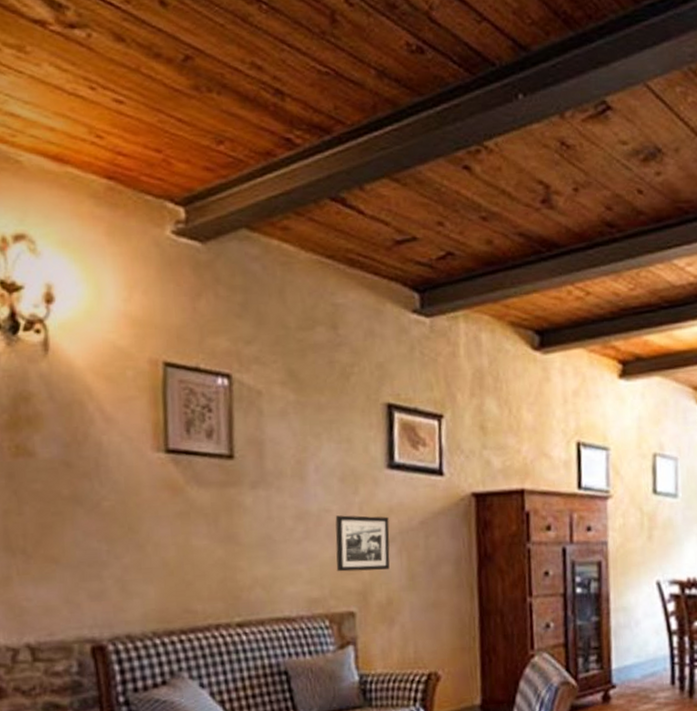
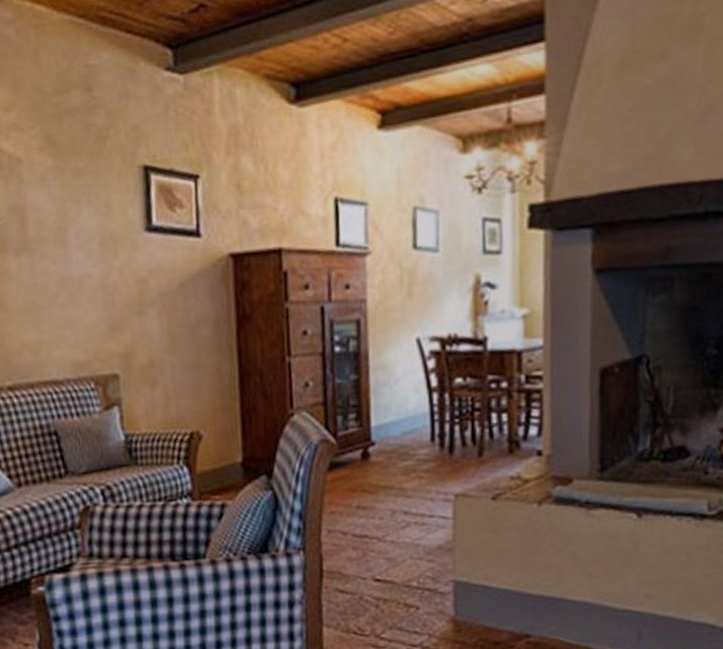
picture frame: present [335,515,390,572] -> none [96,279,151,336]

